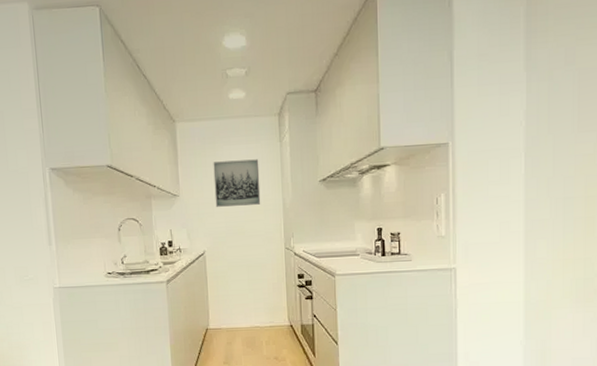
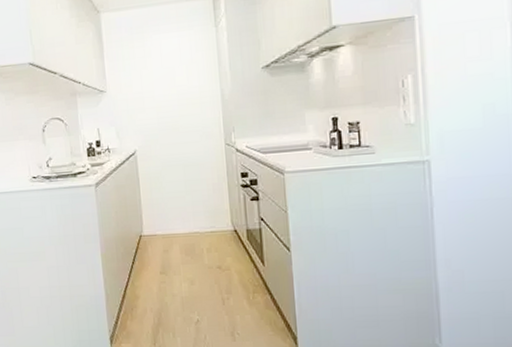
wall art: present [213,159,261,207] -> none [142,47,196,102]

